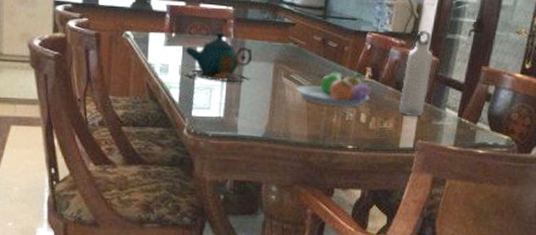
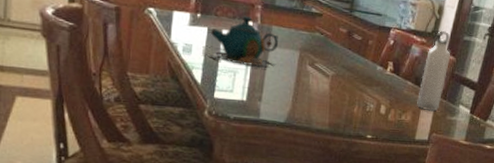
fruit bowl: present [296,72,372,108] -> none [320,64,393,99]

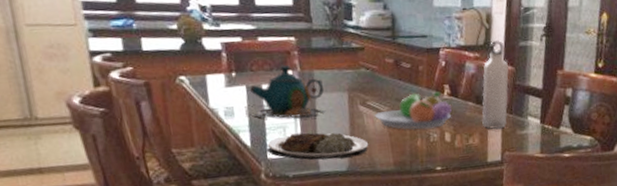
plate: none [214,79,310,111] -> present [266,133,369,160]
fruit bowl: none [320,64,393,99] -> present [374,90,452,130]

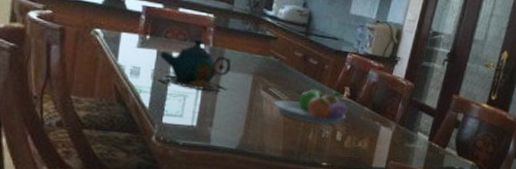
plate: present [266,133,369,160] -> none [163,104,263,137]
water bottle: present [482,39,510,130] -> none [374,55,409,139]

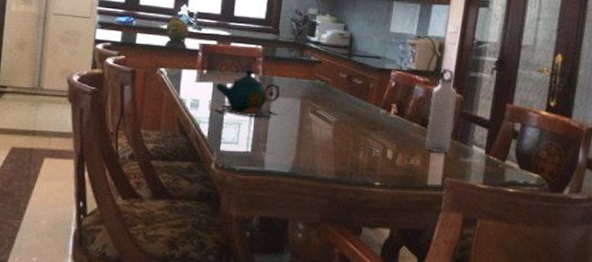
fruit bowl: present [274,89,349,125] -> none [322,108,397,144]
water bottle: none [374,55,409,139] -> present [426,68,458,154]

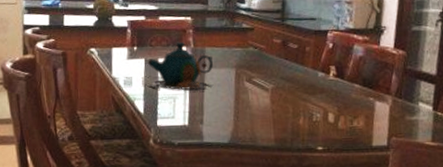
water bottle: present [426,68,458,154] -> none [368,24,400,114]

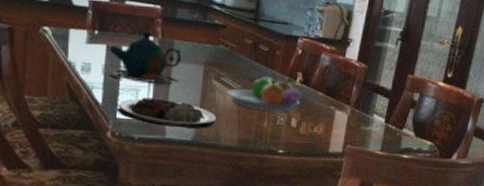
plate: none [157,104,252,131] -> present [117,97,217,128]
fruit bowl: none [259,71,338,108] -> present [226,76,303,112]

